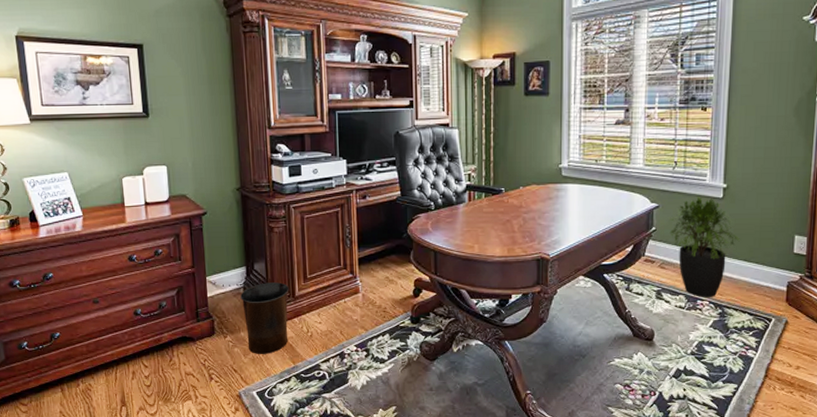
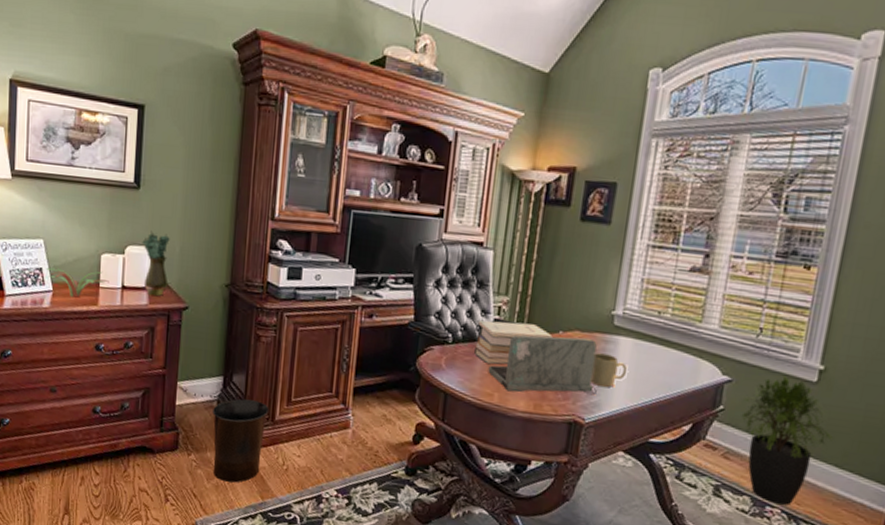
plant: none [74,192,133,219] -> present [47,267,109,298]
vase: none [157,152,186,208] -> present [142,230,170,297]
books: none [453,185,515,223] -> present [473,320,553,366]
laptop: none [467,189,556,242] -> present [488,335,597,396]
mug: none [549,200,578,226] -> present [590,353,628,387]

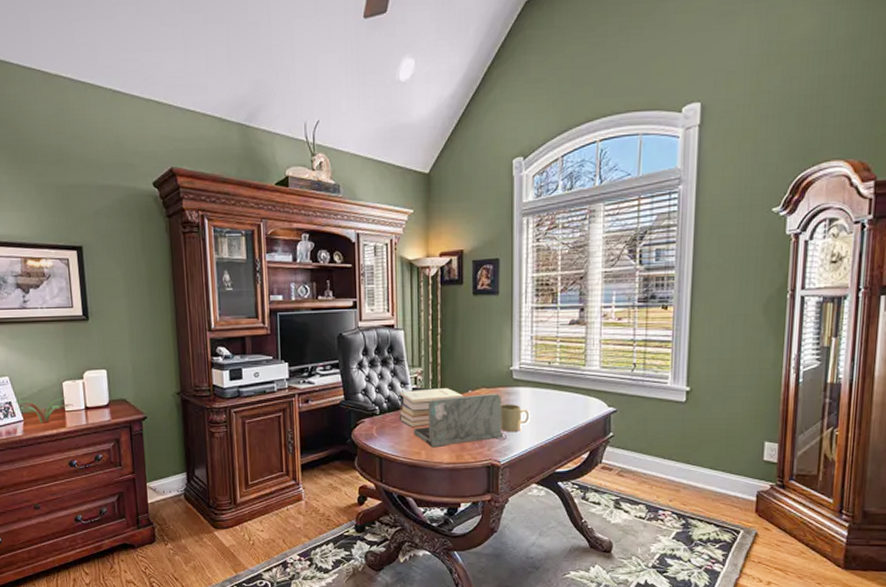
vase: present [142,230,170,297] -> none [97,355,126,412]
waste bin: present [213,398,269,483] -> none [181,489,231,562]
potted plant: present [741,376,834,505] -> none [628,400,706,507]

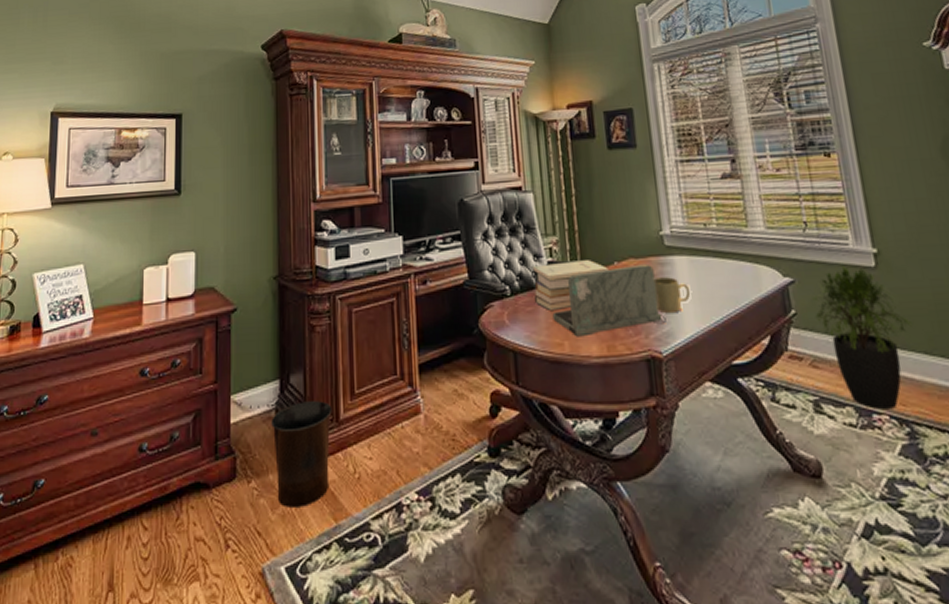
plant: present [15,397,73,423] -> none [87,286,153,321]
waste bin: none [181,489,231,562] -> present [271,401,332,508]
potted plant: none [628,400,706,507] -> present [811,266,913,409]

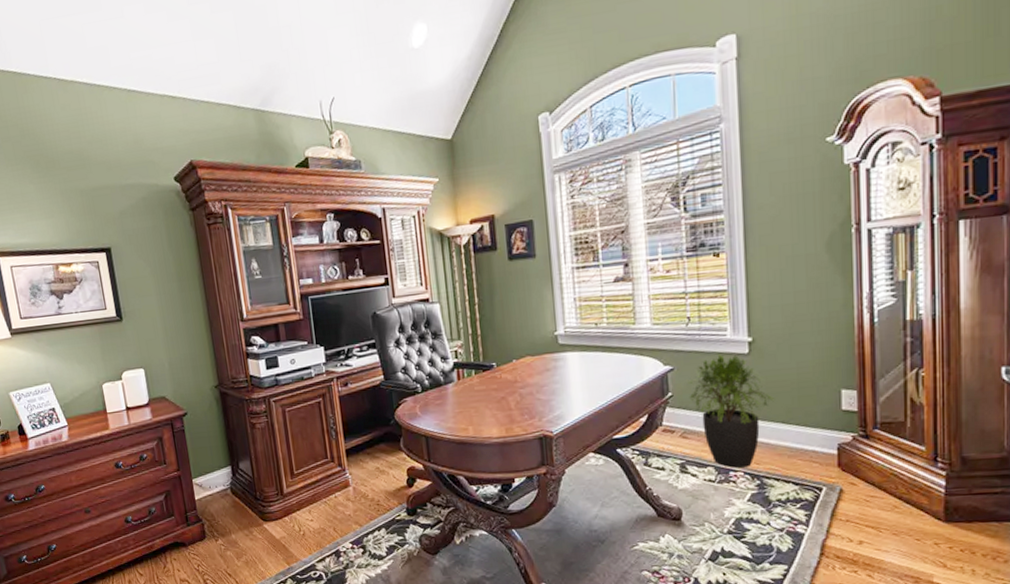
waste bin: present [271,401,332,508] -> none [228,480,281,557]
books: present [532,260,609,312] -> none [440,359,508,404]
laptop: present [552,263,666,337] -> none [458,360,558,423]
mug: present [653,277,691,313] -> none [547,370,580,400]

